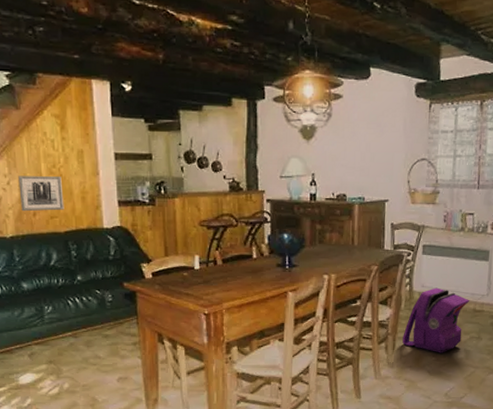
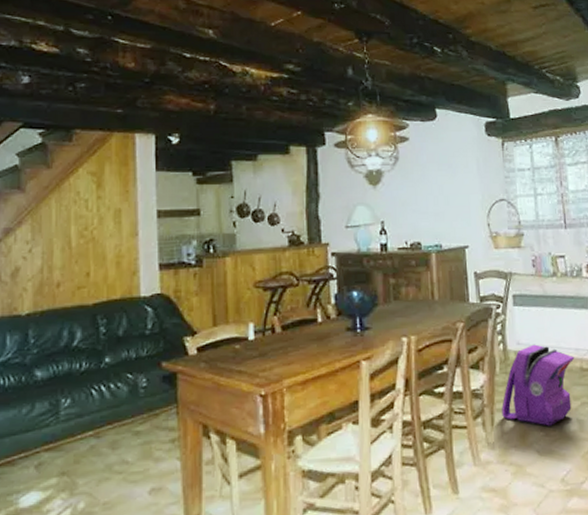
wall art: present [18,176,64,212] -> none [42,240,95,283]

